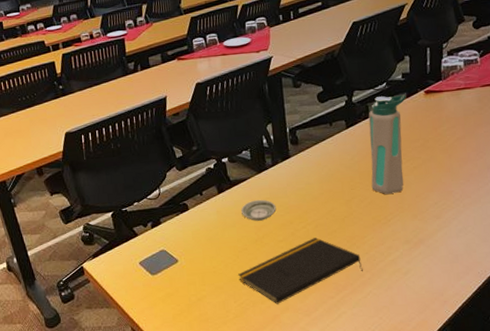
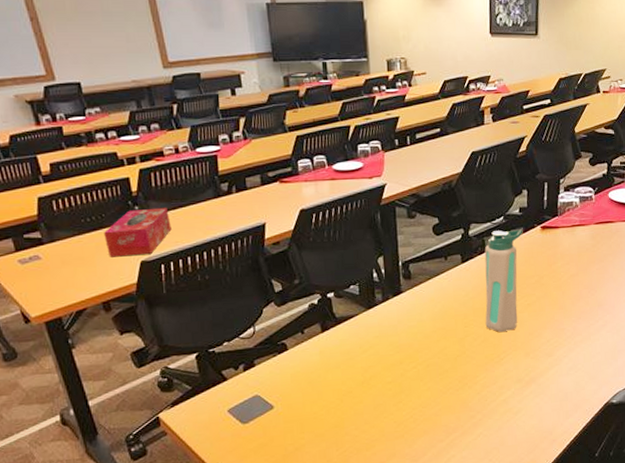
tissue box: none [36,85,89,130] -> present [104,207,172,257]
notepad: present [238,237,363,304] -> none [342,378,474,451]
saucer: present [241,199,276,221] -> none [347,338,386,362]

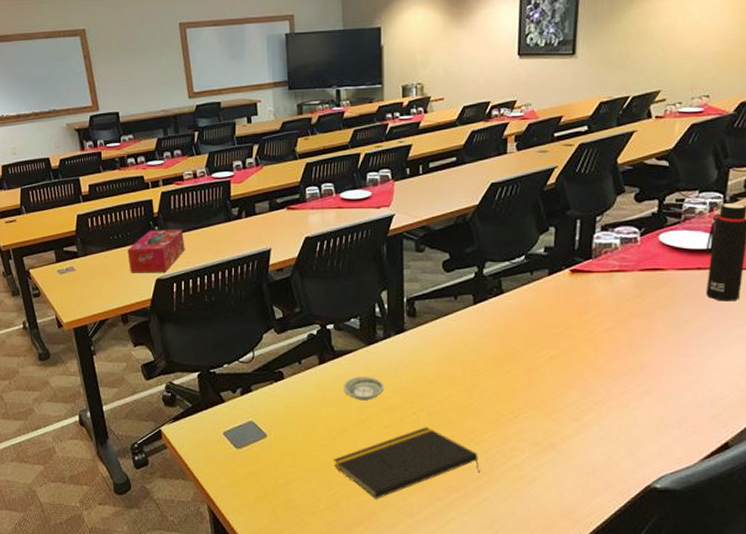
notepad: none [342,378,474,451] -> present [334,427,480,500]
saucer: none [347,338,386,362] -> present [344,376,384,401]
water bottle: present [484,229,523,333] -> none [498,271,548,387]

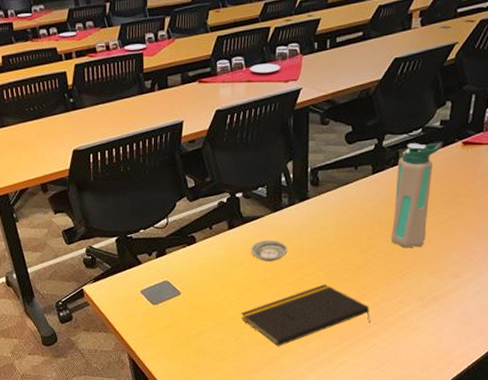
tissue box: present [128,229,185,273] -> none [44,101,100,144]
water bottle: none [498,271,548,387] -> present [391,143,442,248]

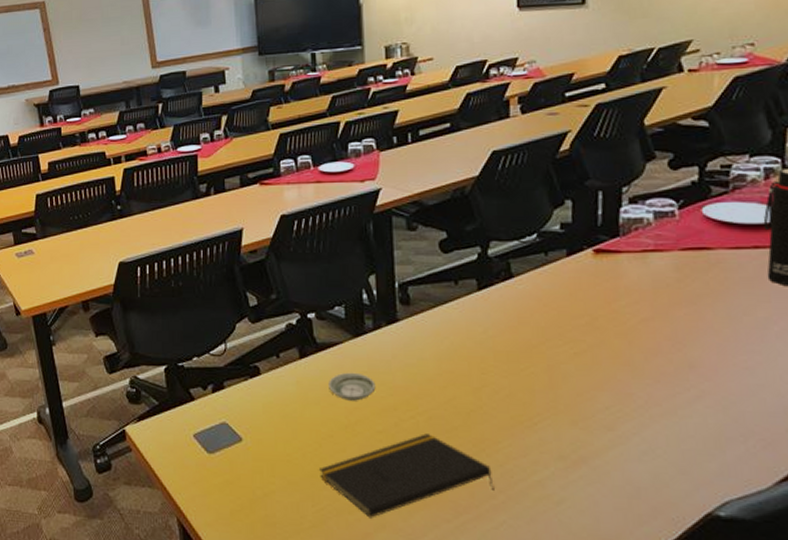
water bottle: present [391,143,442,248] -> none [509,251,566,388]

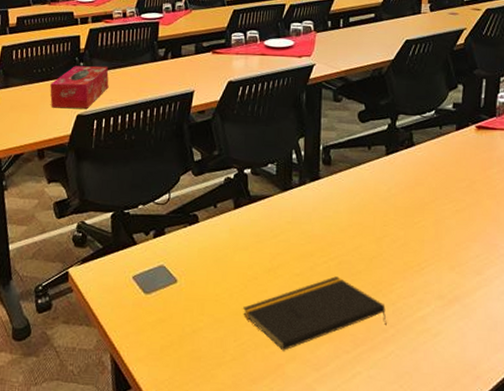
tissue box: none [89,208,150,256] -> present [50,66,109,109]
saucer: present [329,372,376,401] -> none [257,222,297,248]

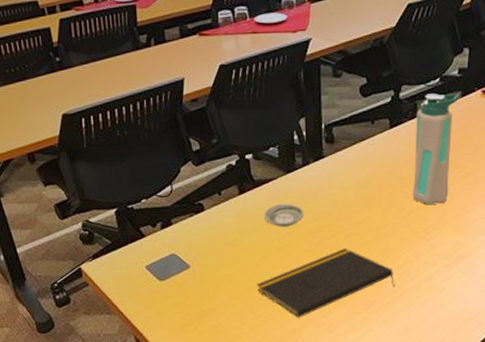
tissue box: present [50,66,109,109] -> none [27,59,91,109]
saucer: none [257,222,297,248] -> present [264,203,304,227]
water bottle: none [407,125,456,238] -> present [412,93,461,206]

